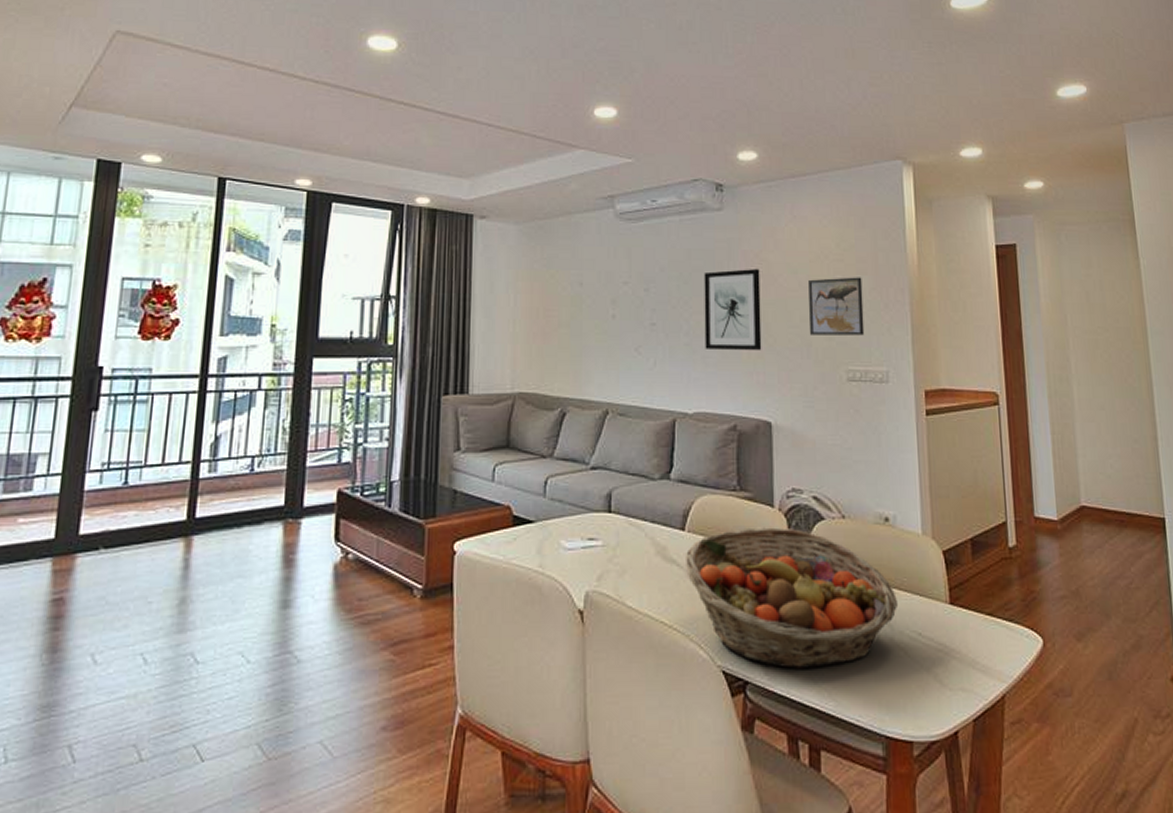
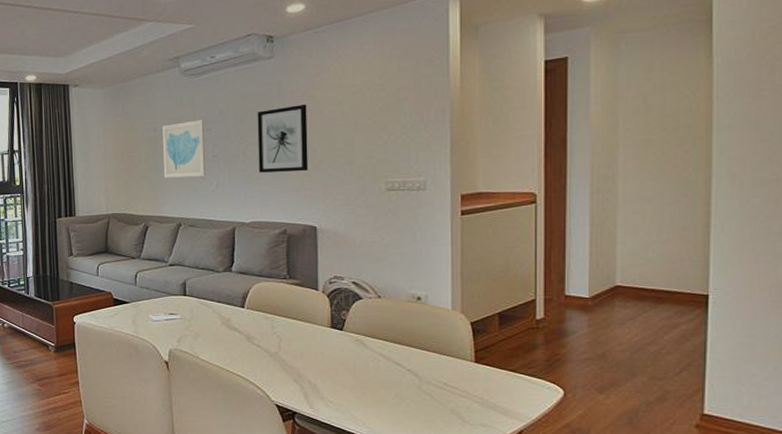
wall art: none [589,276,641,350] -> present [162,119,205,178]
fruit basket: present [684,527,899,669] -> none [244,305,427,405]
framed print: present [808,277,865,336] -> none [351,102,404,155]

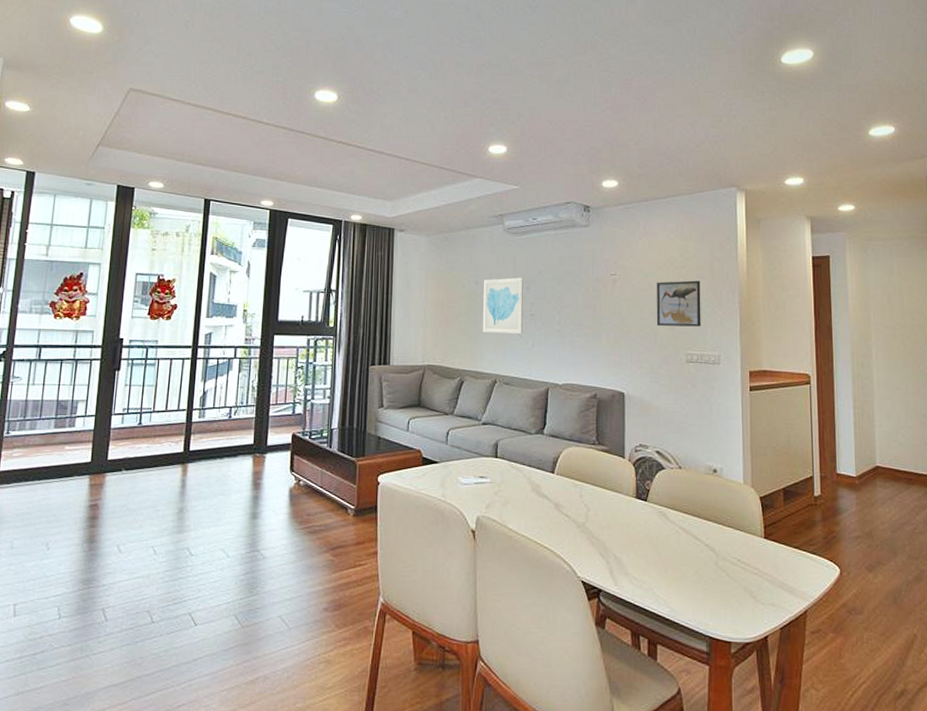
wall art: present [257,104,308,173] -> none [573,273,618,338]
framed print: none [351,102,404,155] -> present [656,280,701,327]

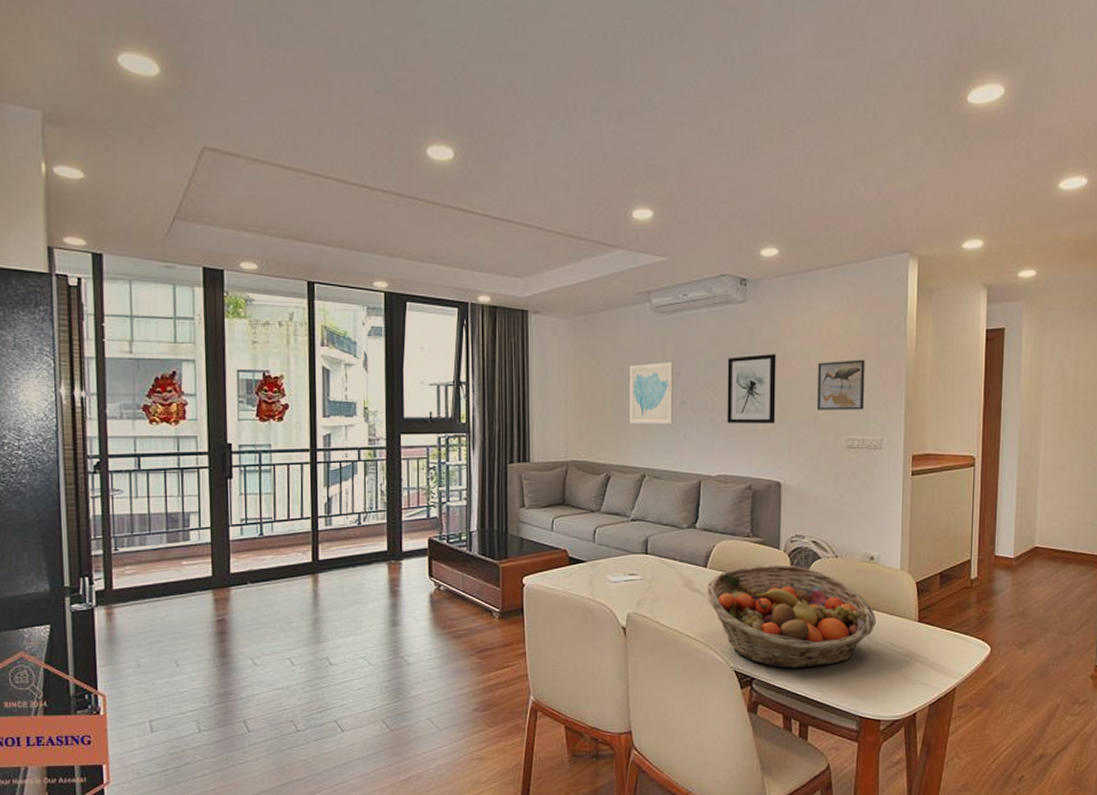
fruit basket: none [554,473,723,582] -> present [706,564,877,669]
wall art: none [573,273,618,338] -> present [727,354,776,424]

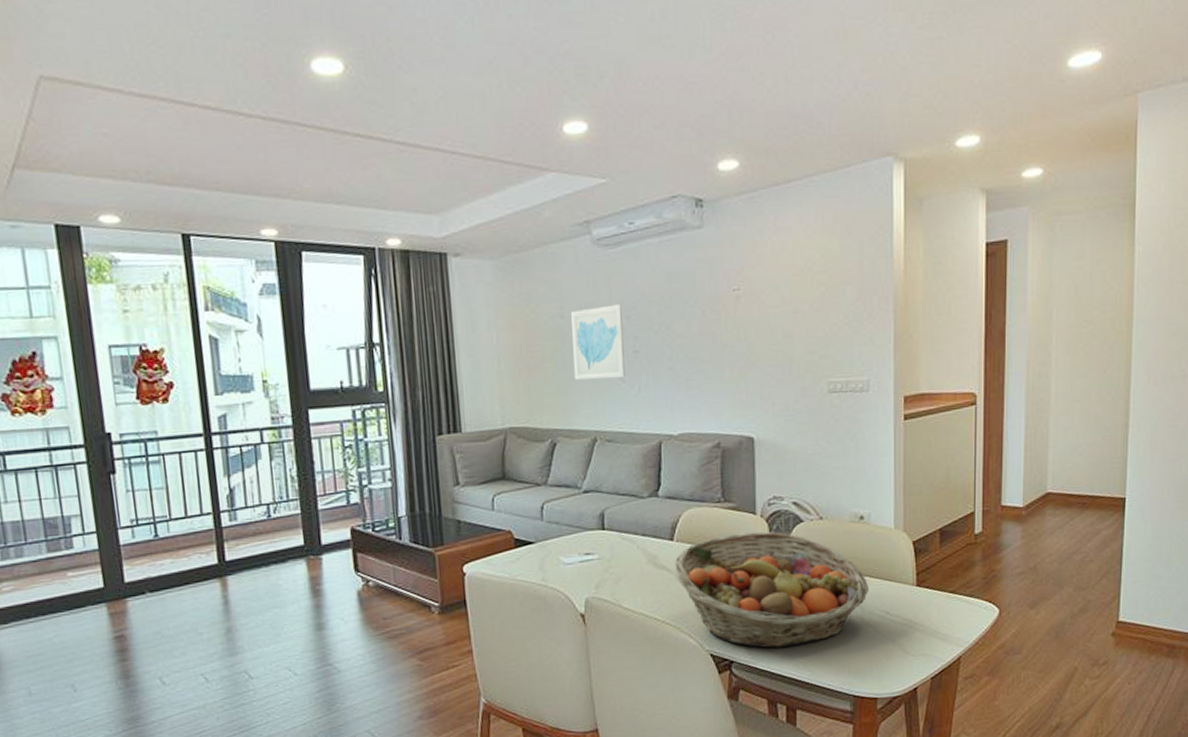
wall art: present [727,354,776,424] -> none [685,287,744,372]
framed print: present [816,359,865,410] -> none [791,287,847,350]

